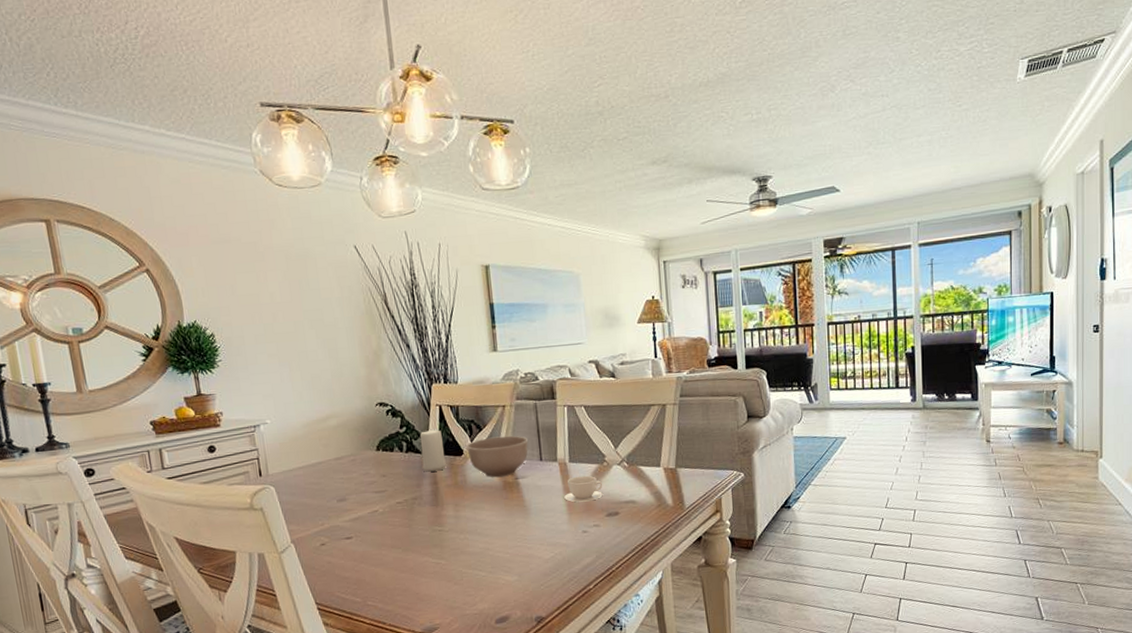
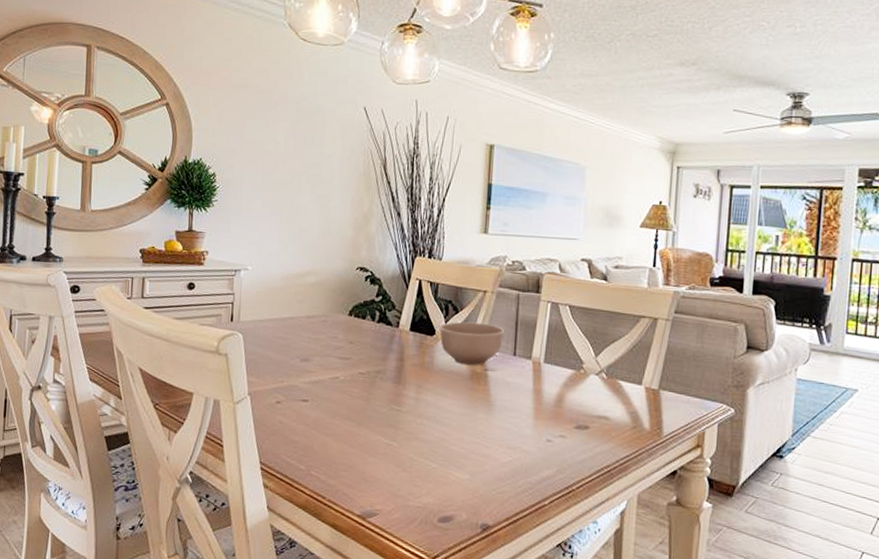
candle: present [419,430,446,472] -> none [392,303,417,348]
teacup: present [564,475,603,502] -> none [533,379,577,409]

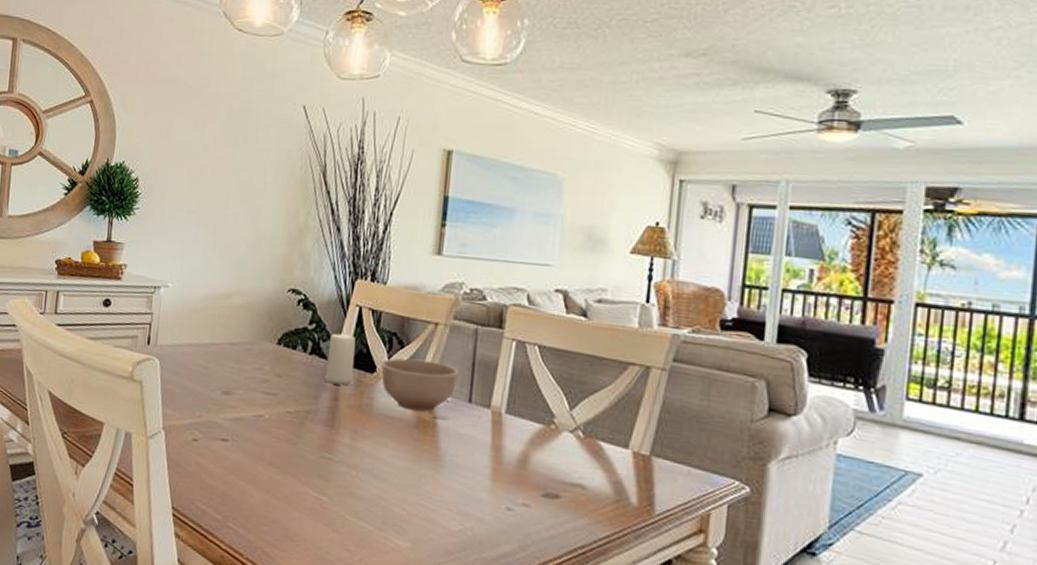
candle: none [392,303,417,348] -> present [325,333,356,386]

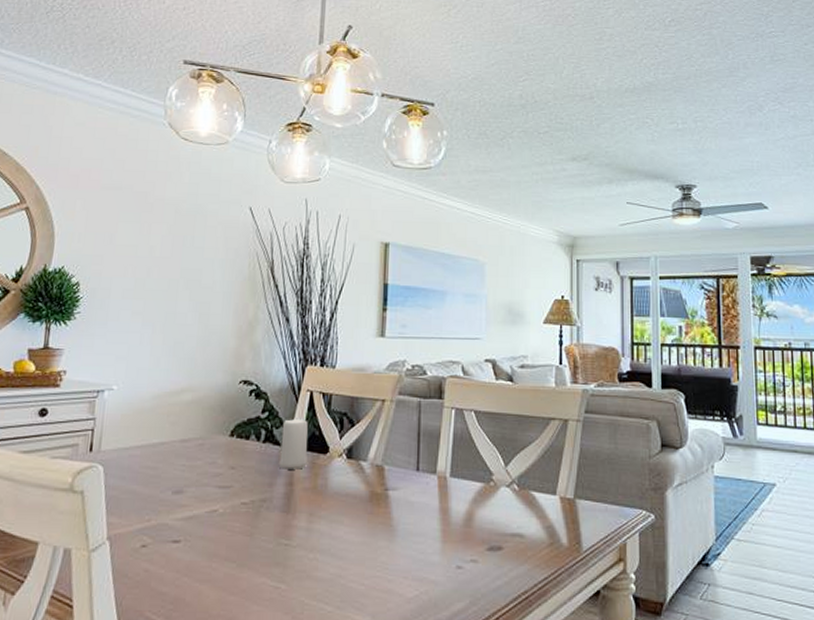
bowl: present [381,358,459,412] -> none [334,435,406,485]

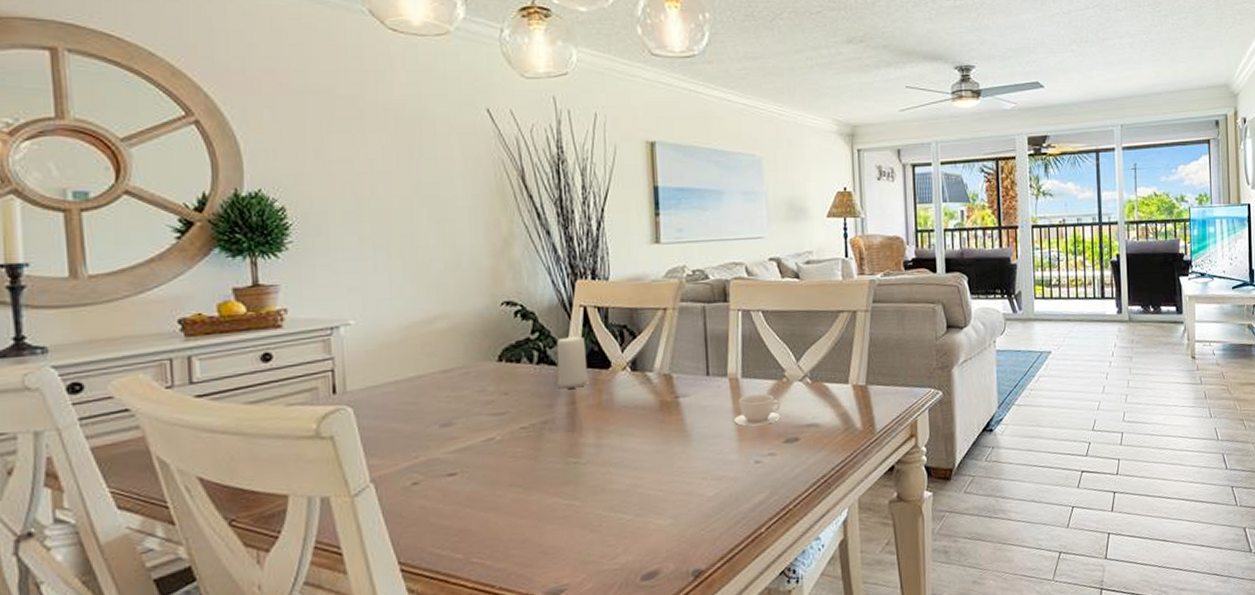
teacup: none [439,495,487,529] -> present [734,393,781,426]

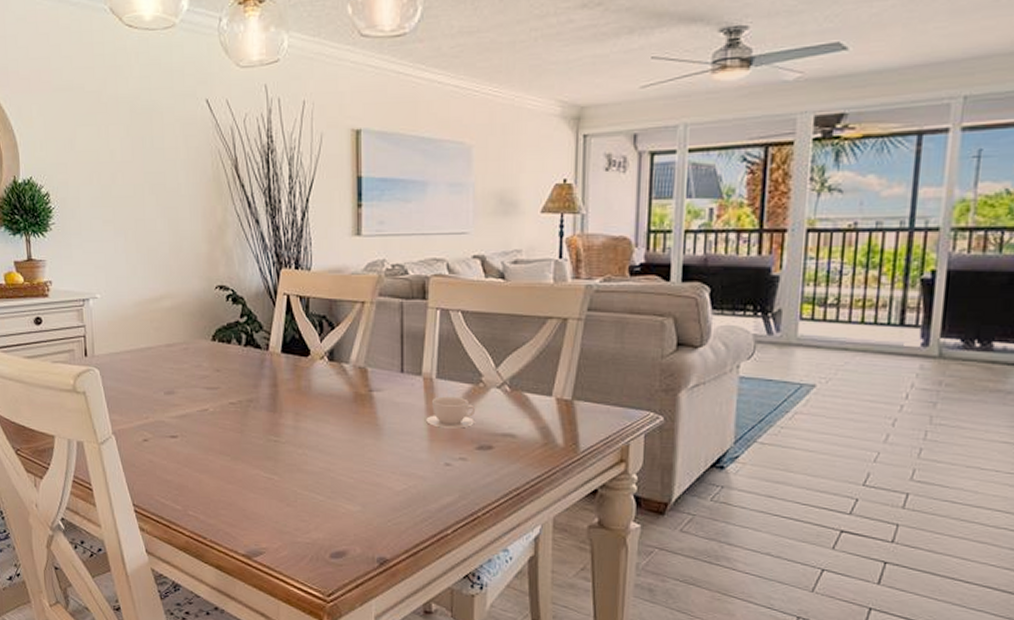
candle: present [556,336,589,389] -> none [262,323,289,372]

